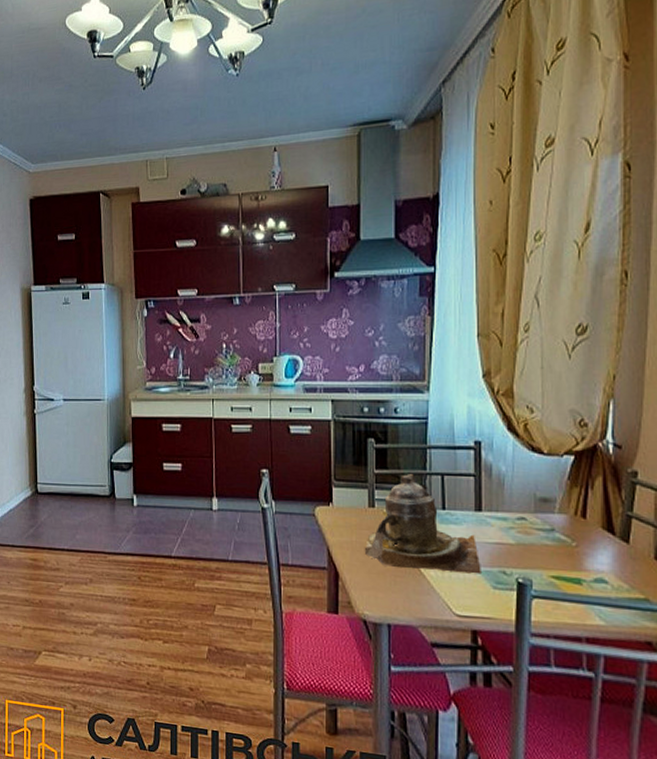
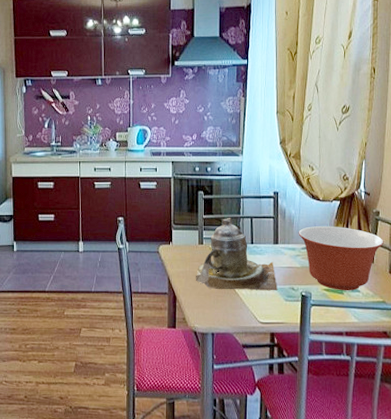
mixing bowl: none [511,489,646,581] -> present [298,226,384,291]

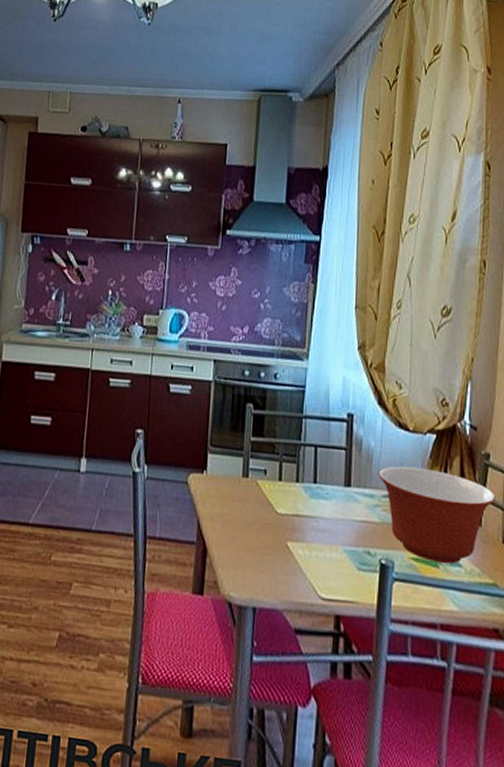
teapot: present [195,218,277,291] -> none [234,443,347,554]

